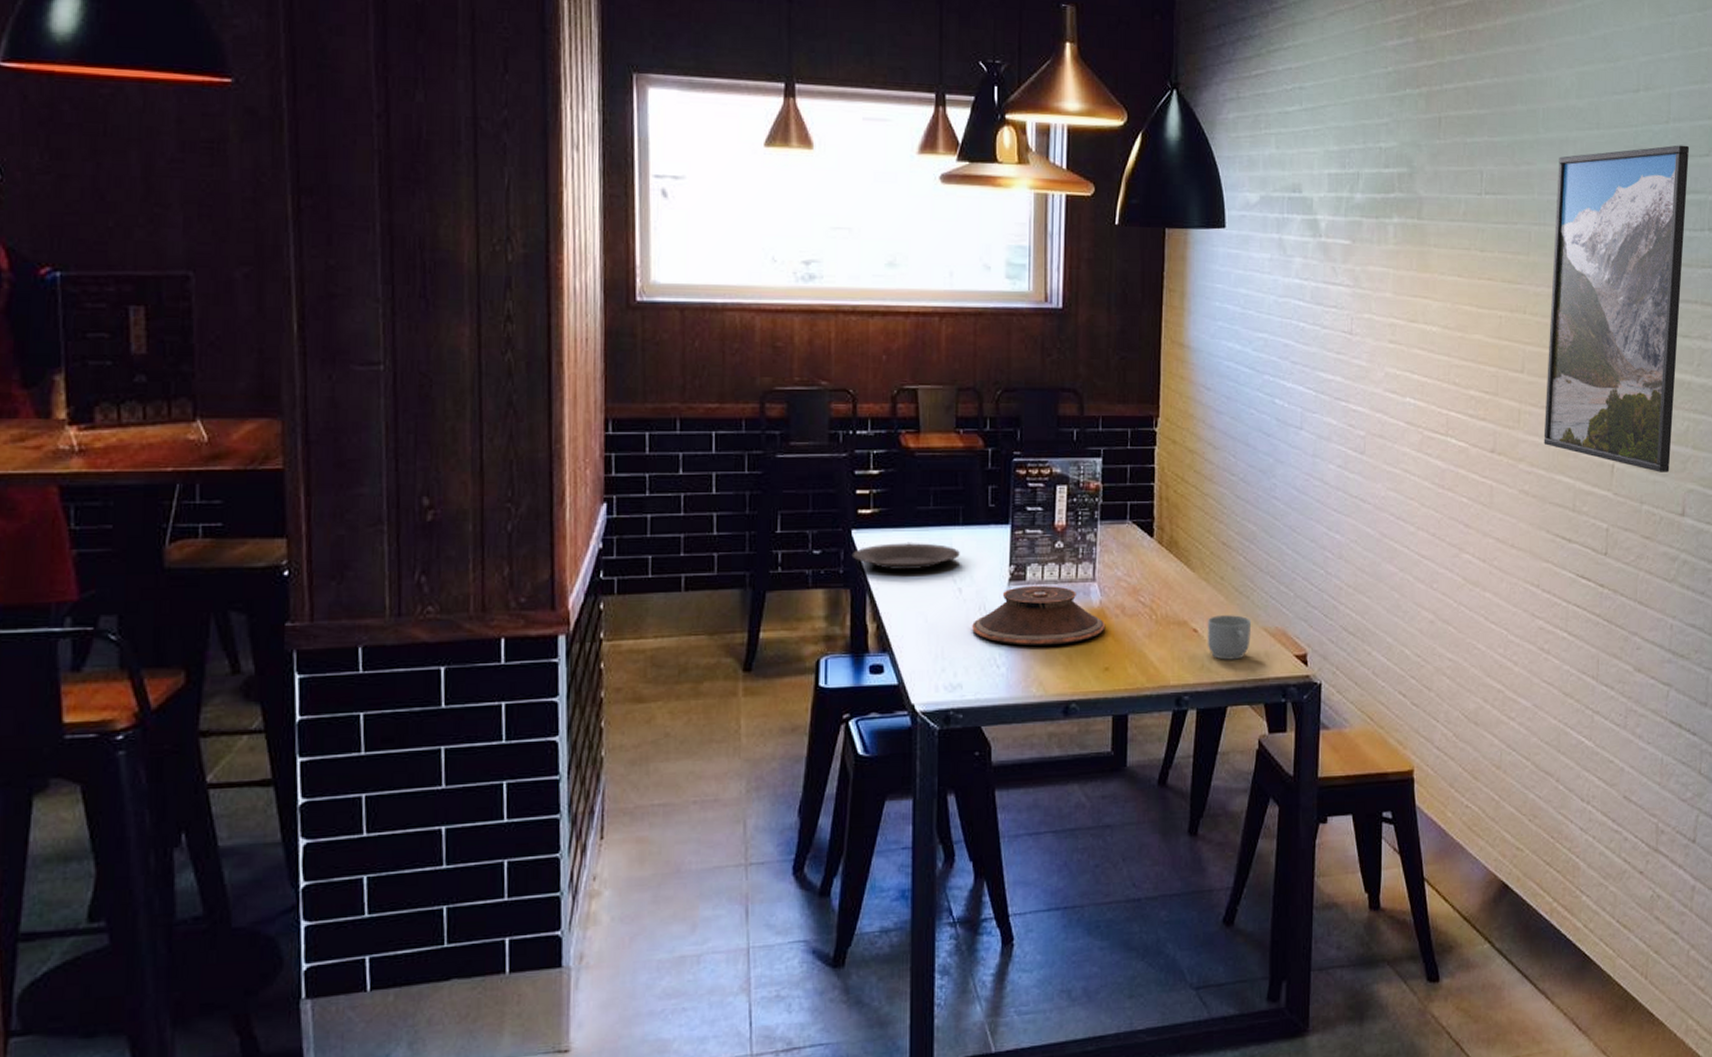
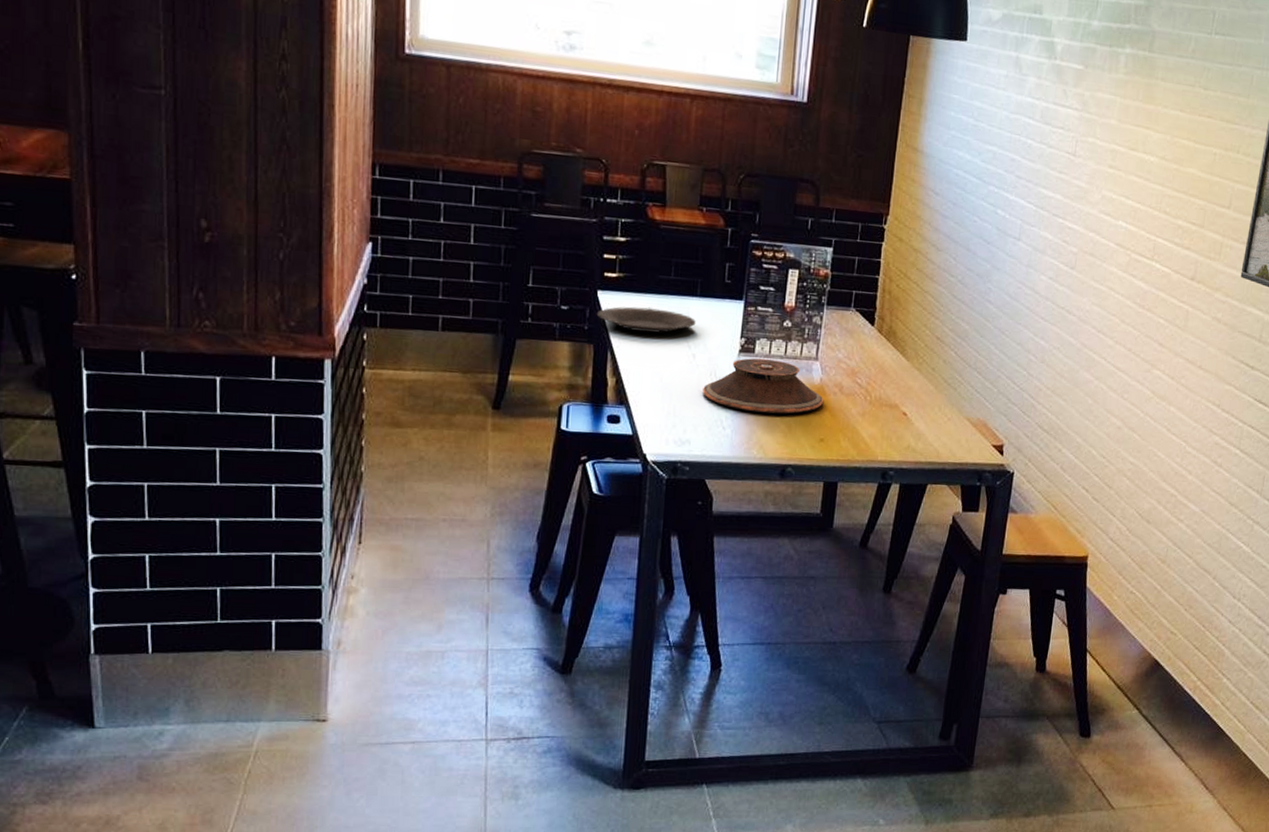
mug: present [1207,615,1252,660] -> none [915,402,957,444]

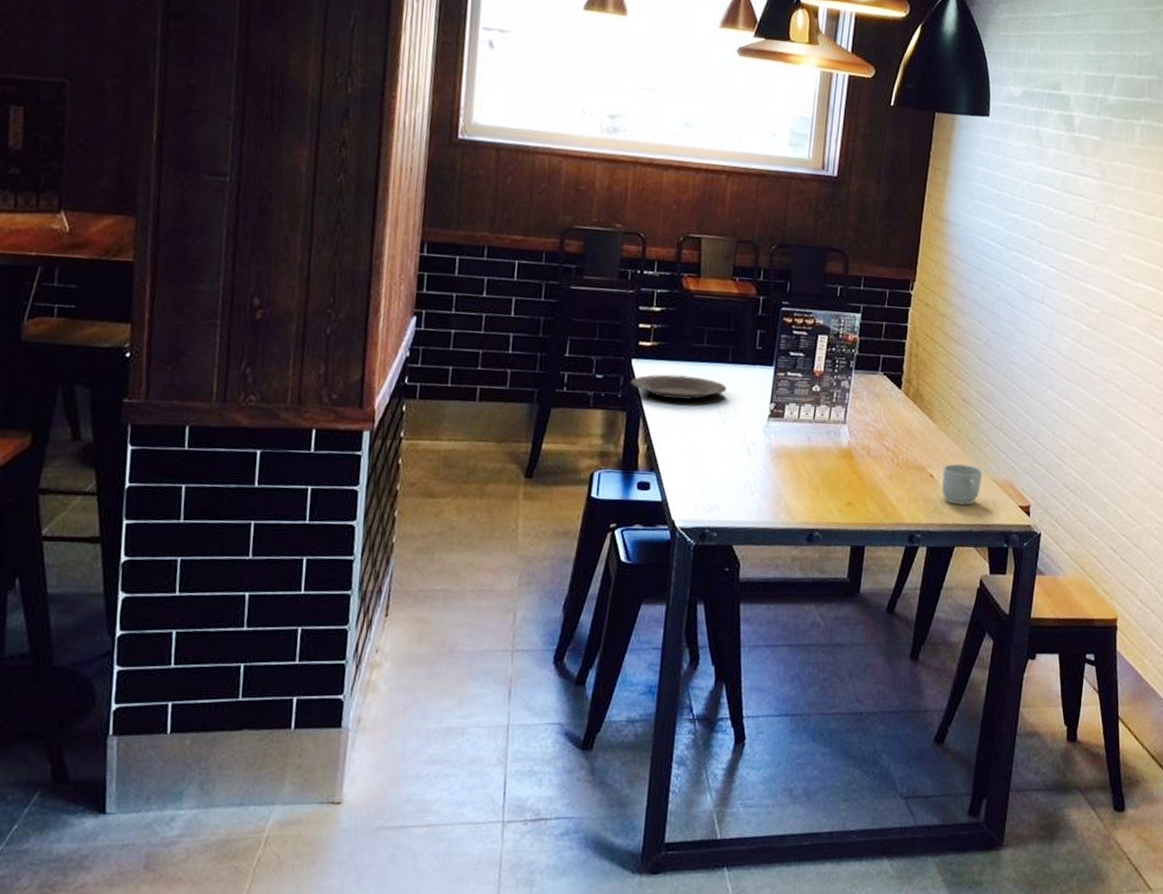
plate: present [703,358,823,414] -> none [732,422,851,478]
mug: none [915,402,957,444] -> present [942,464,983,505]

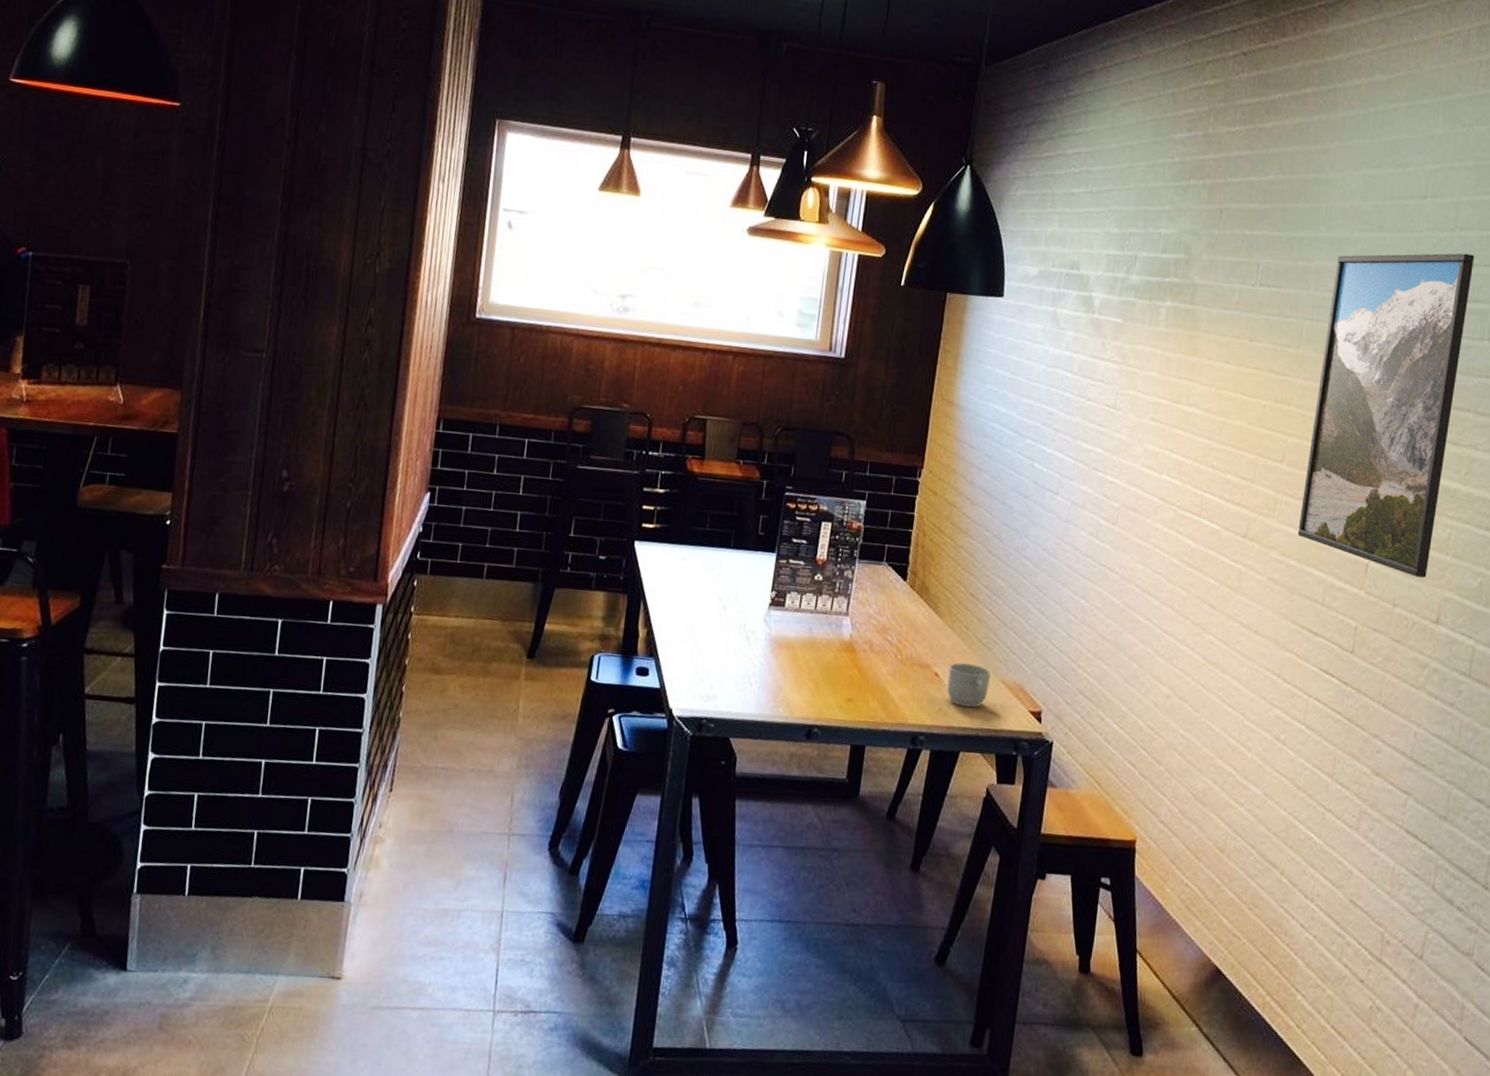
plate: present [630,374,727,400] -> none [632,557,728,585]

